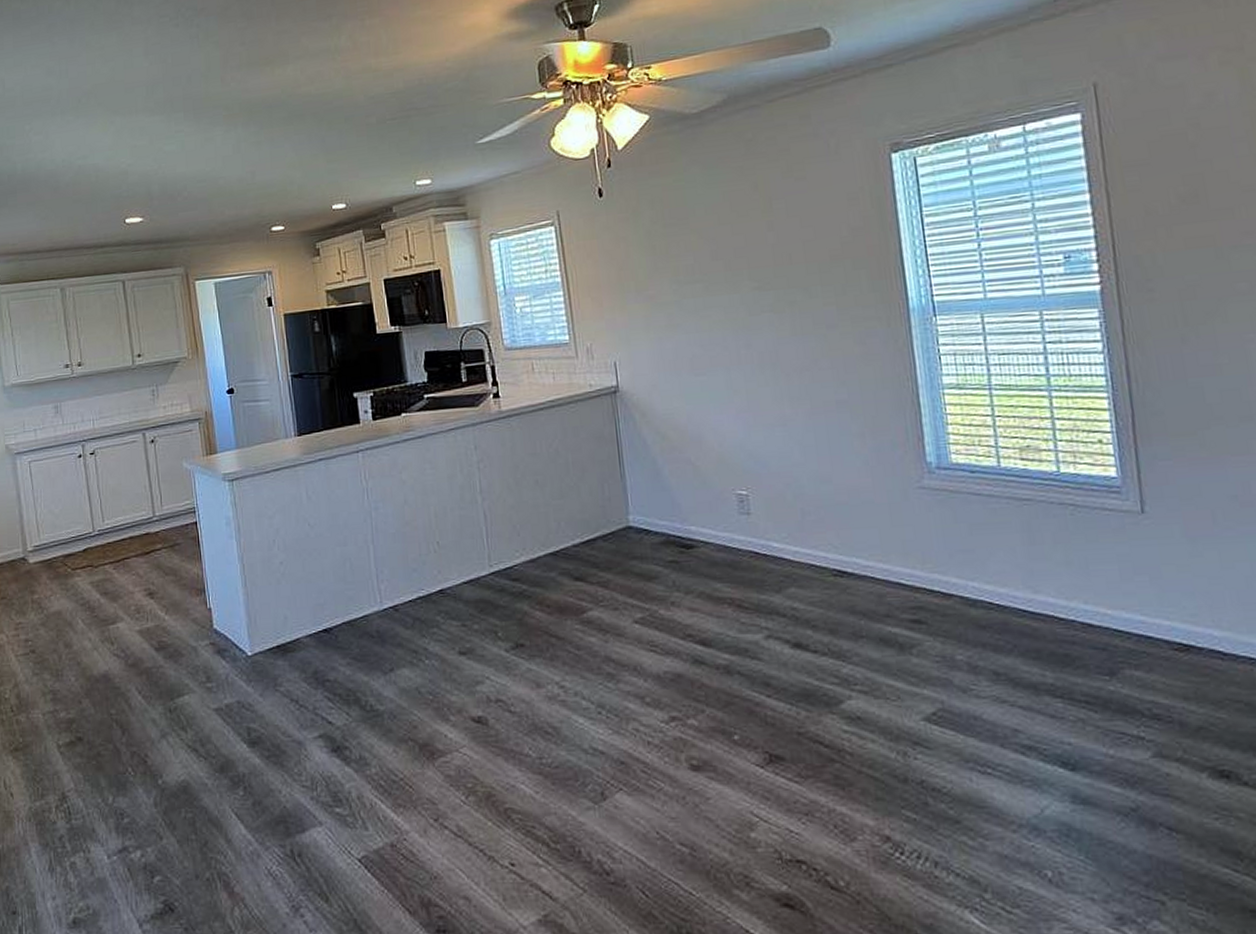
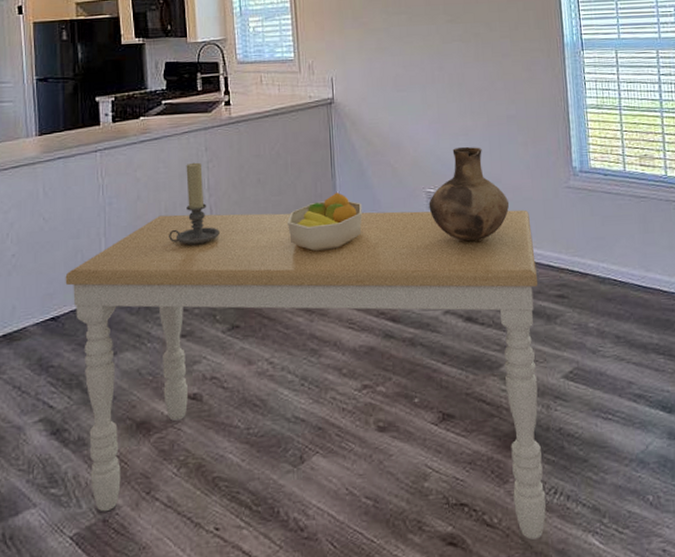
dining table: none [335,515,907,910] -> present [65,209,547,540]
candle holder: none [440,462,496,555] -> present [169,162,220,246]
fruit bowl: none [572,495,660,563] -> present [287,192,362,252]
vase: none [740,439,844,554] -> present [428,146,510,242]

